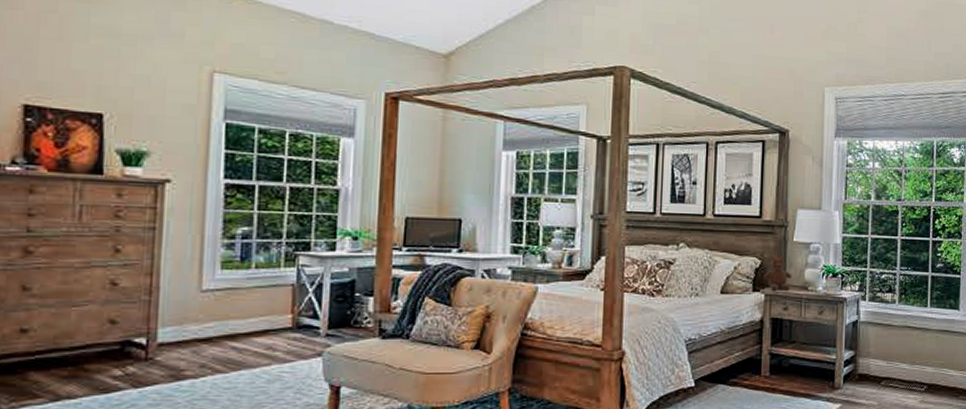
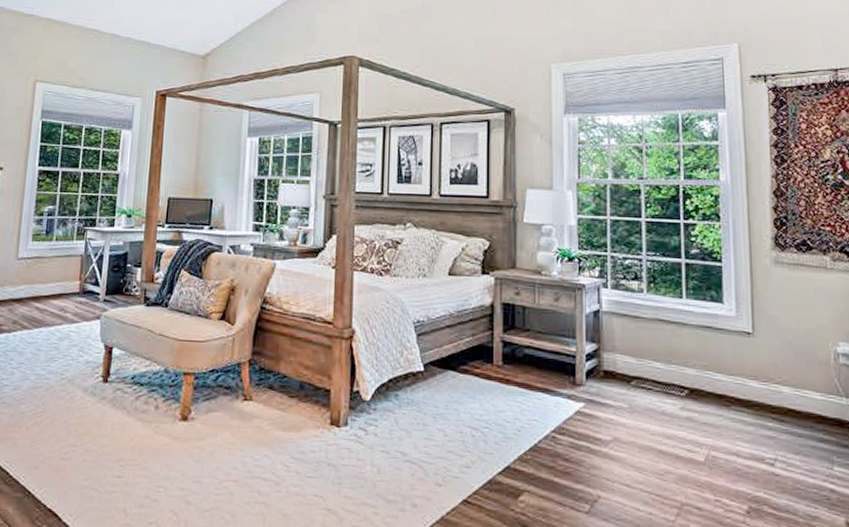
teddy bear: present [763,254,793,292] -> none [492,236,524,275]

